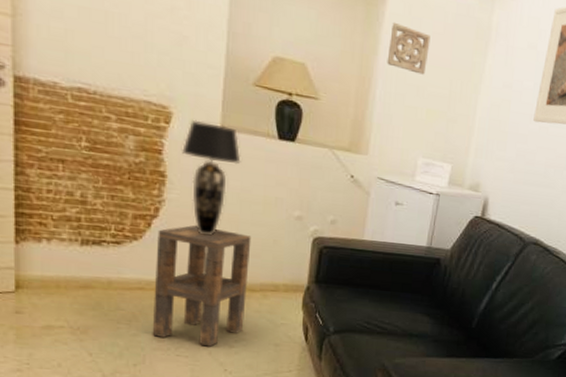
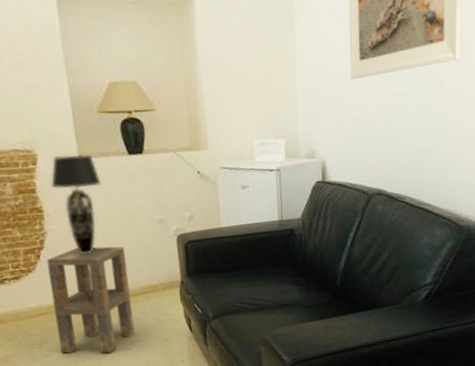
wall ornament: present [387,22,431,75] -> none [203,22,242,64]

